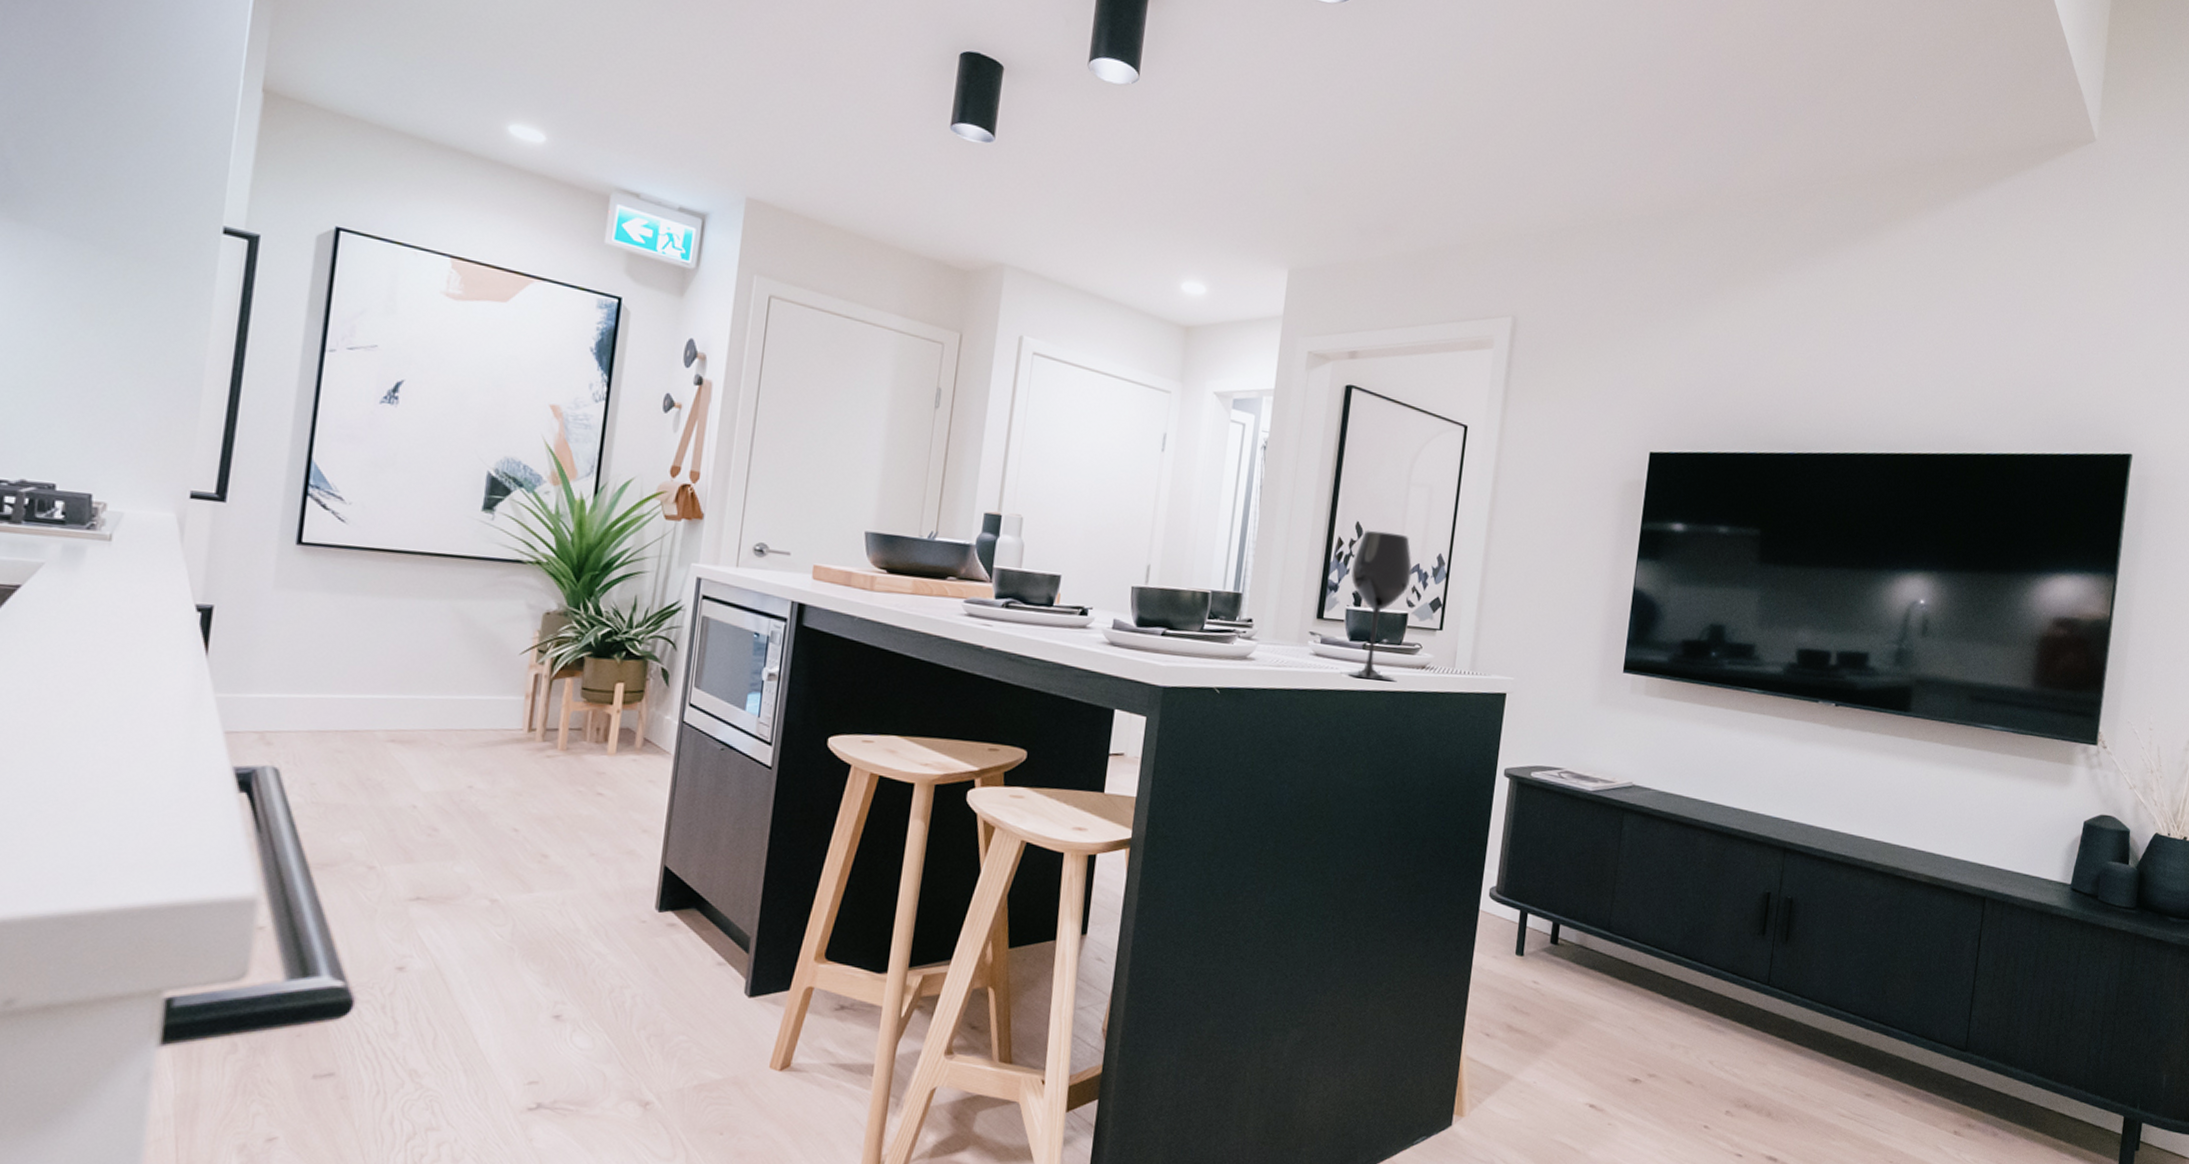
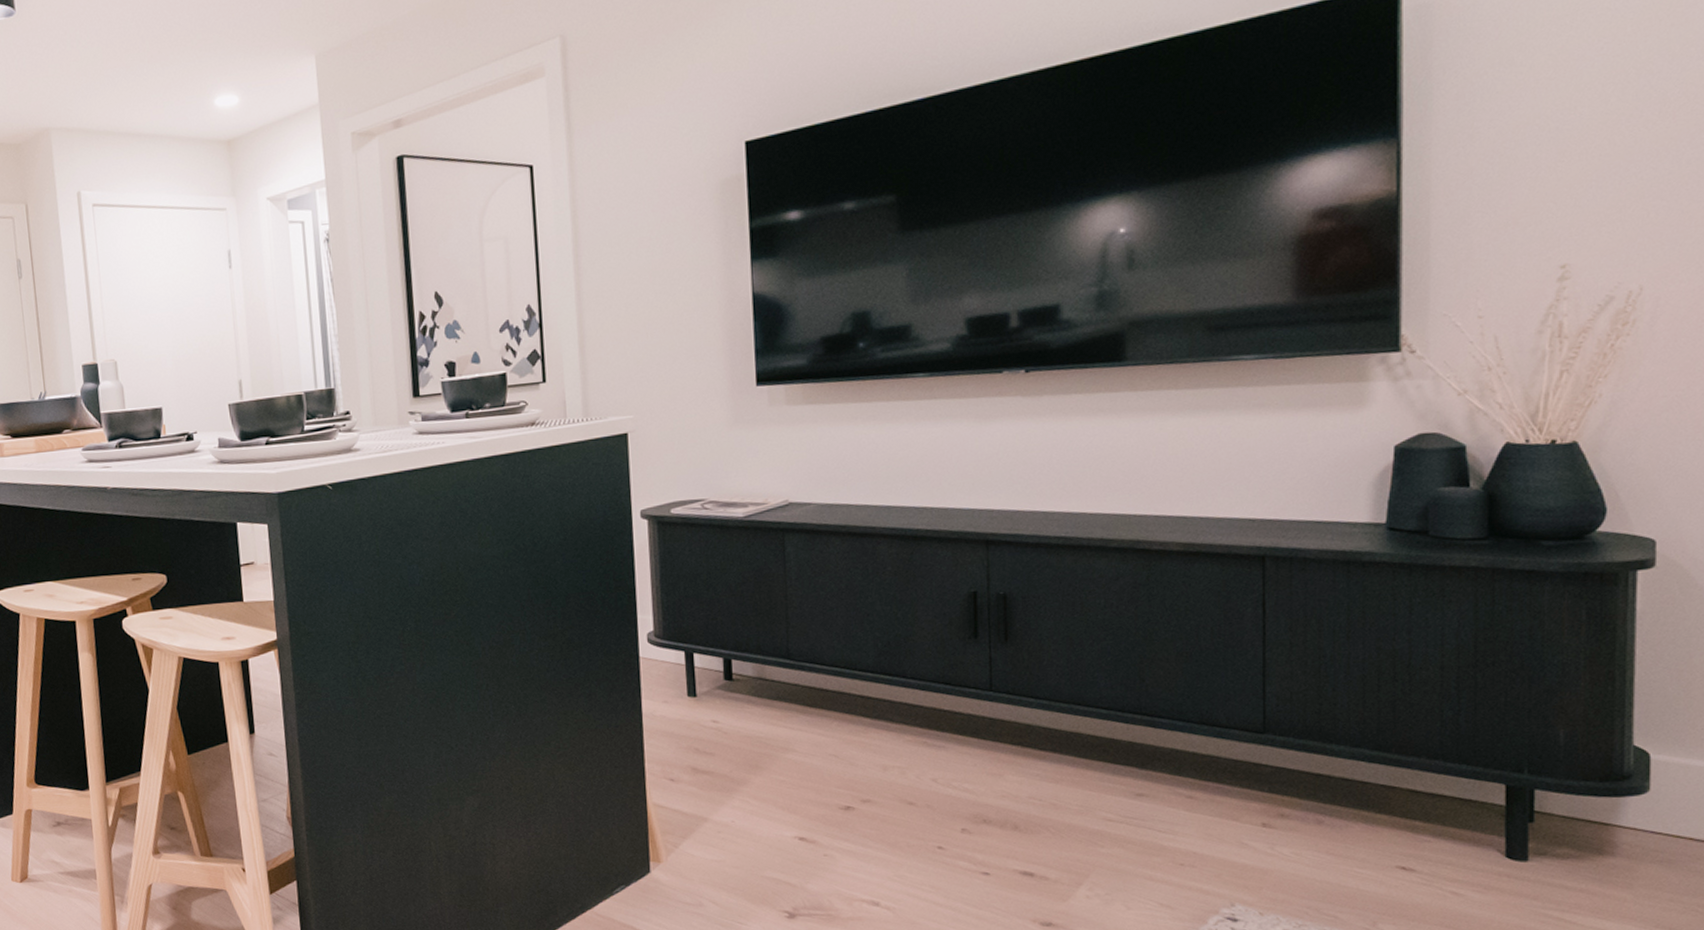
wineglass: present [1339,530,1413,681] -> none [438,294,506,448]

